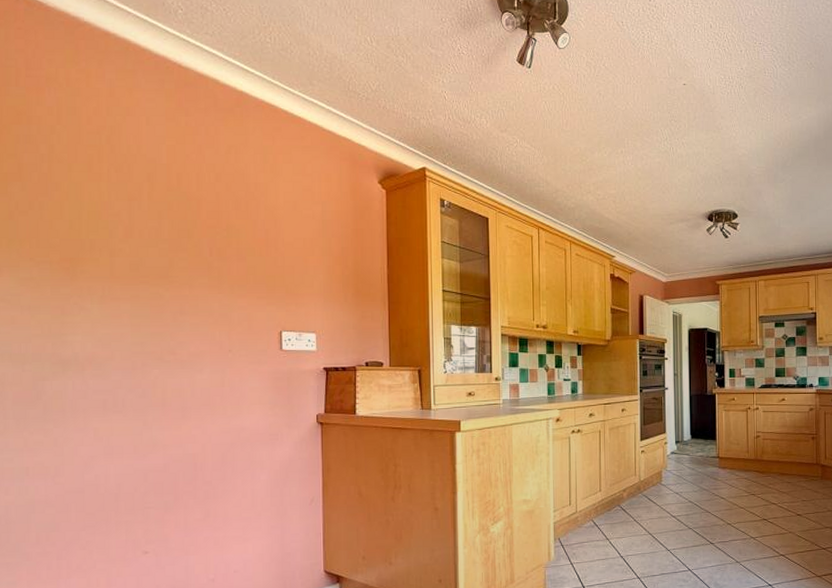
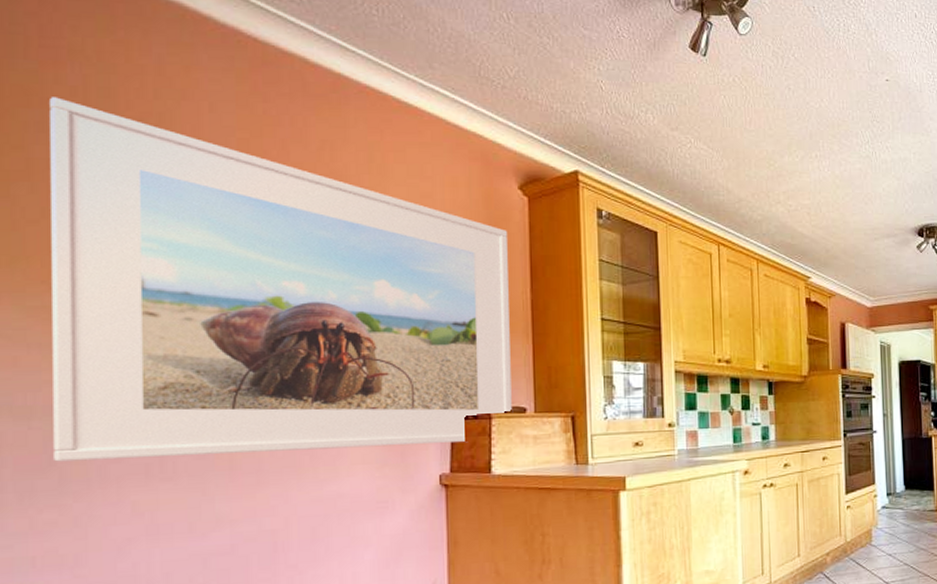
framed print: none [34,115,372,397] -> present [50,97,512,462]

